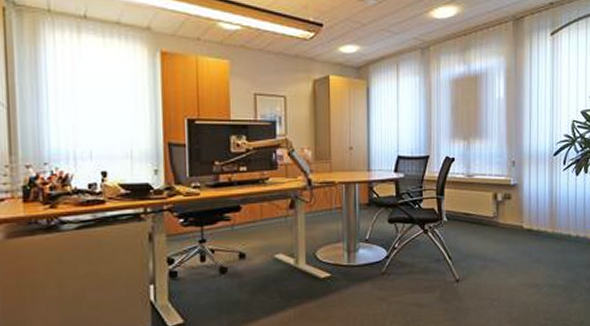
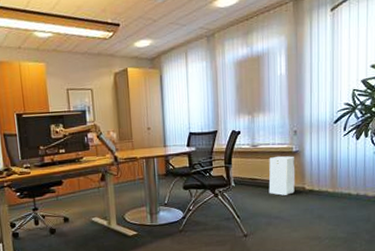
air purifier: none [484,188,513,235] -> present [268,156,296,196]

